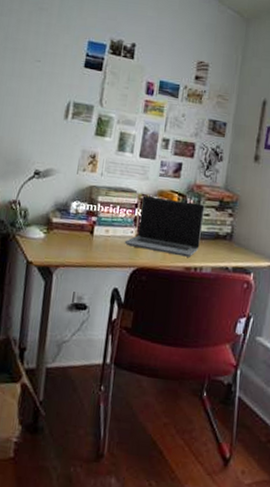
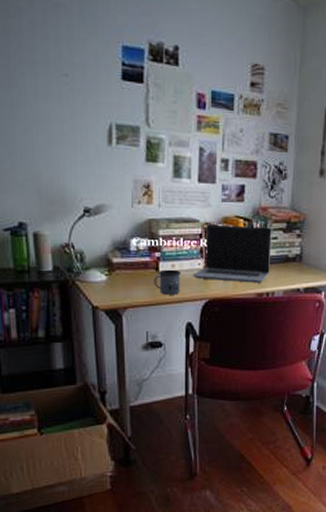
mug: none [87,233,114,259] -> present [154,269,181,295]

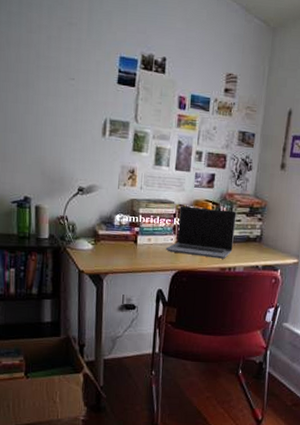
mug: present [154,269,181,295] -> none [132,242,156,265]

